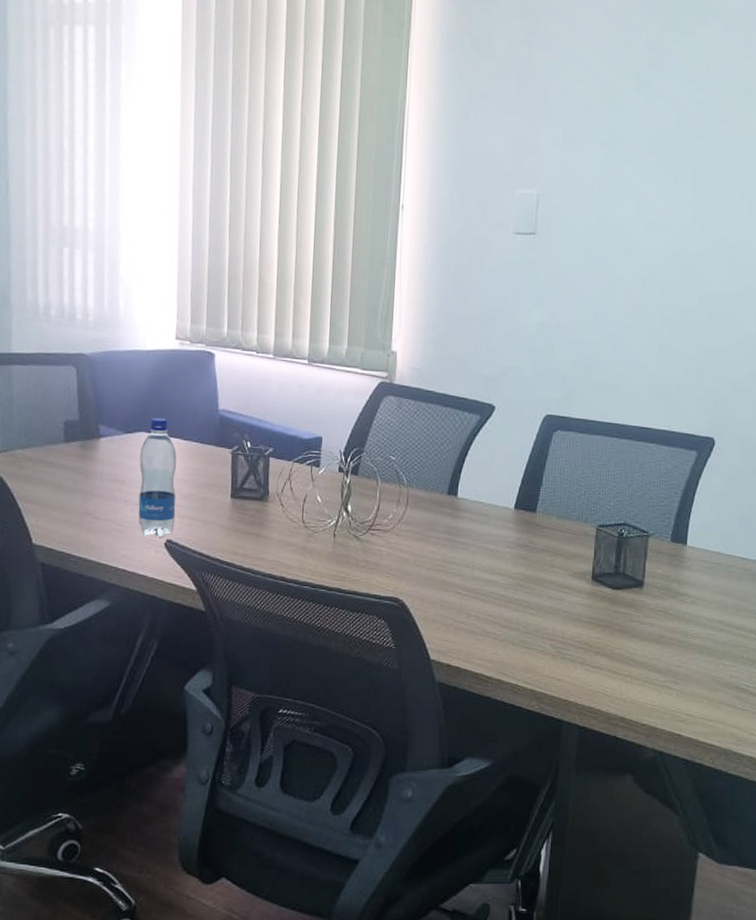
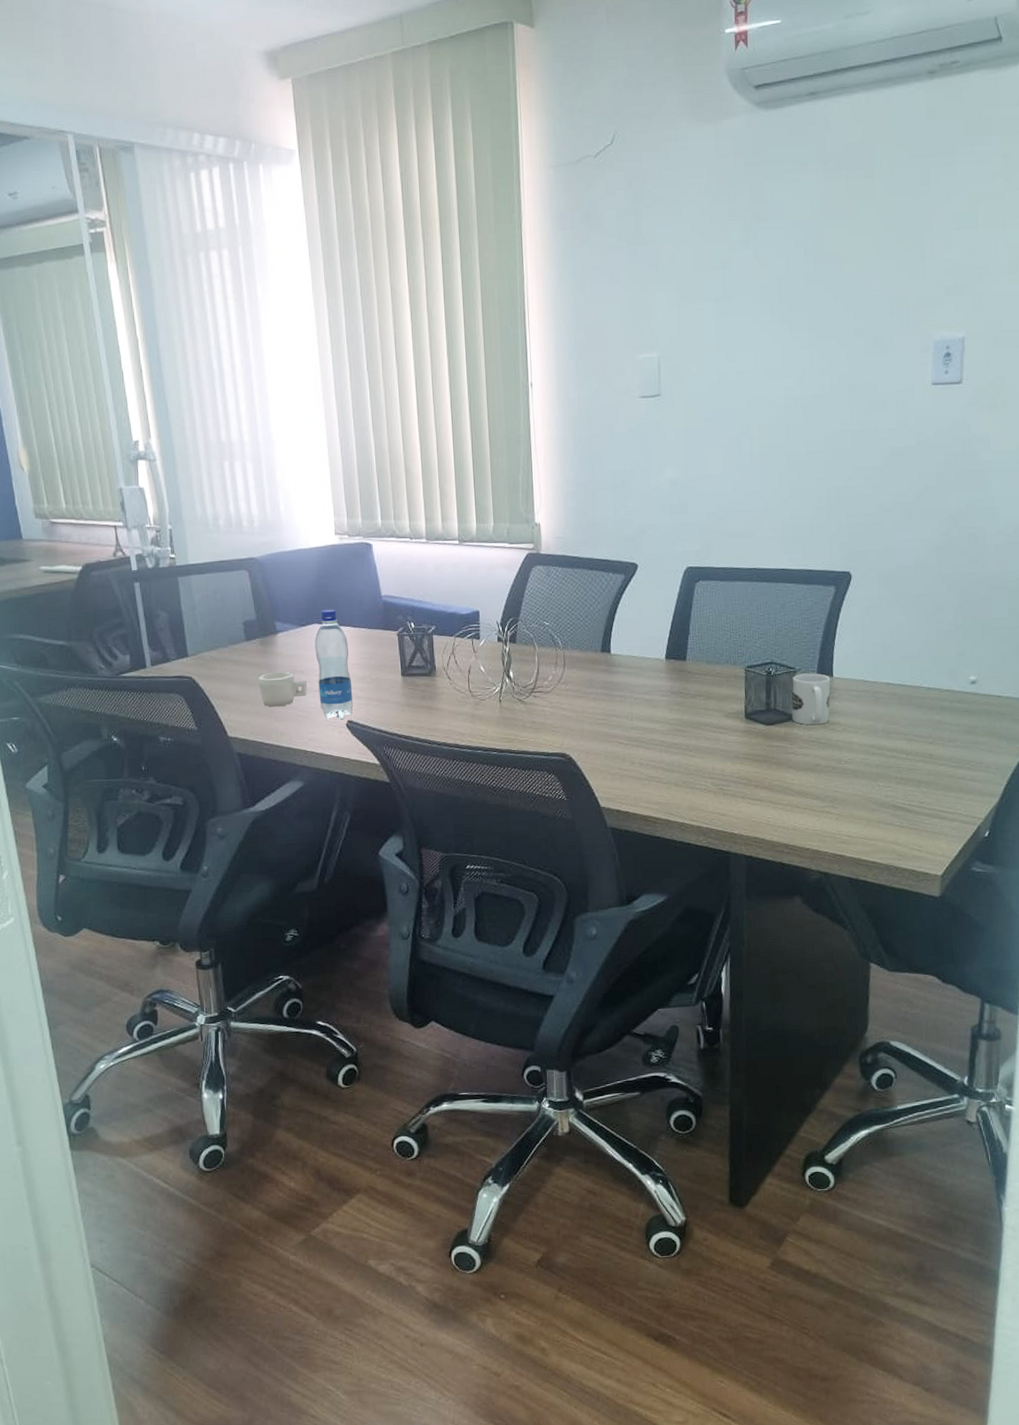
cup: none [72,479,126,517] -> present [257,671,307,707]
mug: none [640,539,685,594] -> present [791,673,831,725]

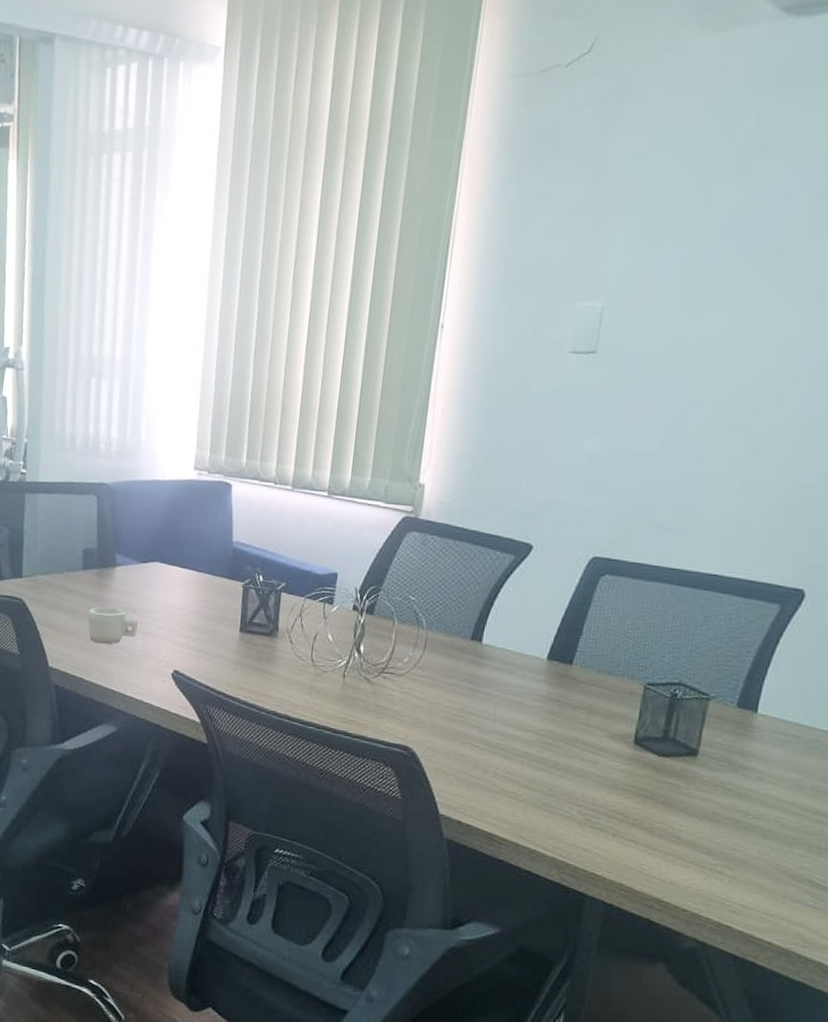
bottle: present [315,609,354,720] -> none [147,548,188,668]
mug: present [791,673,831,725] -> none [693,702,754,767]

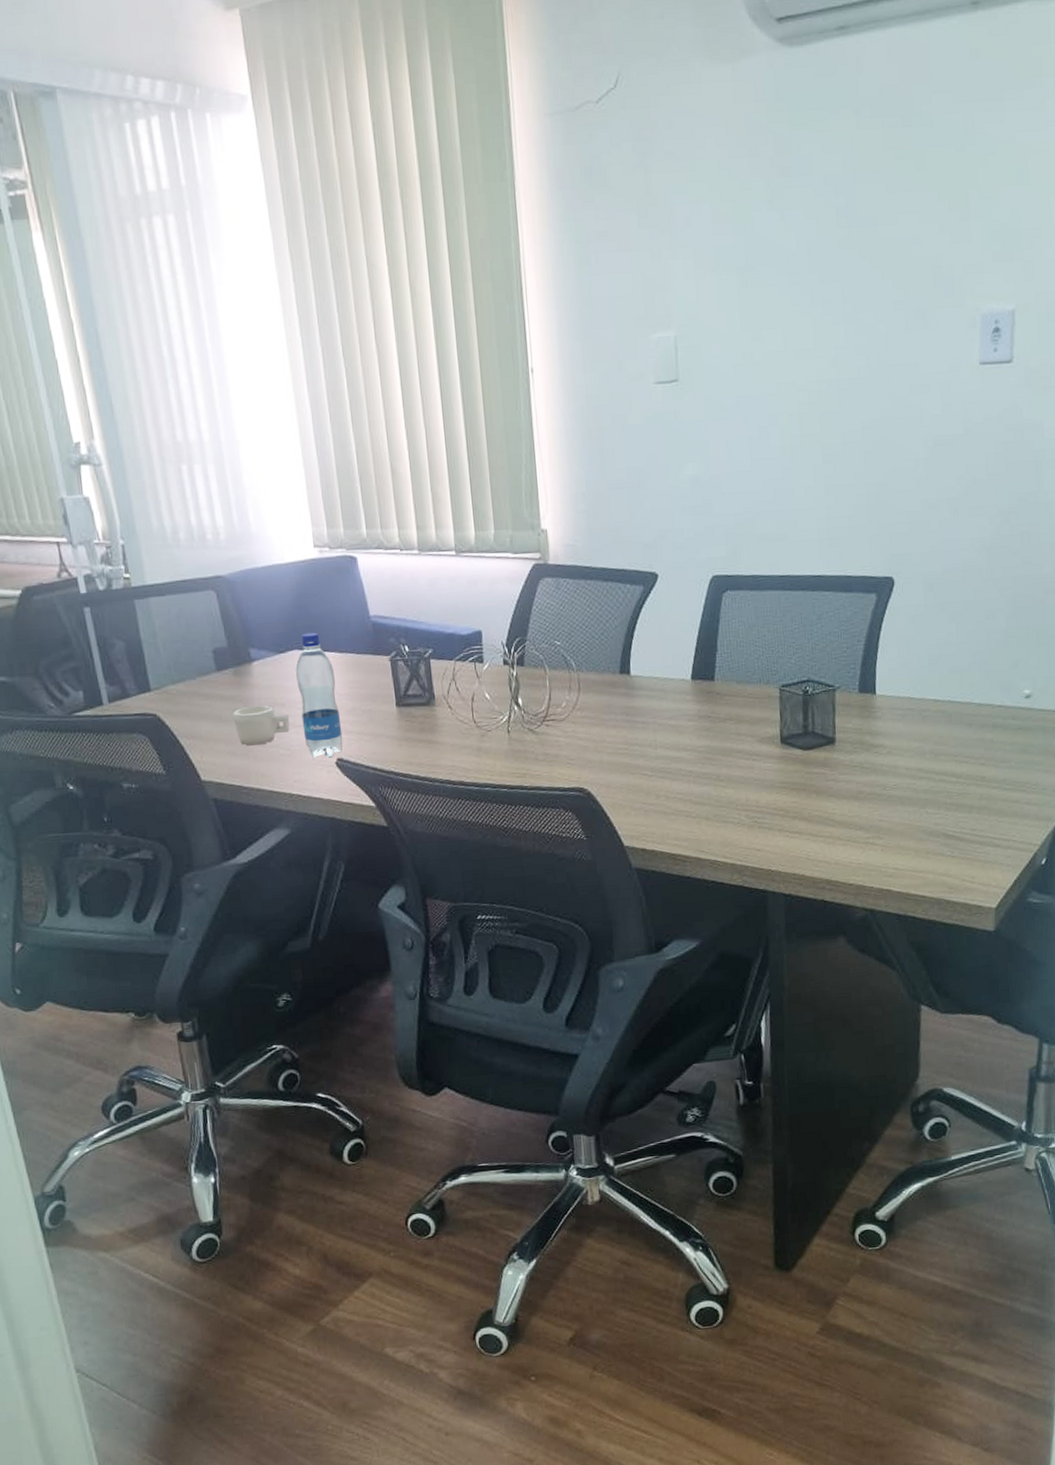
bottle: none [147,548,188,668] -> present [296,632,343,758]

